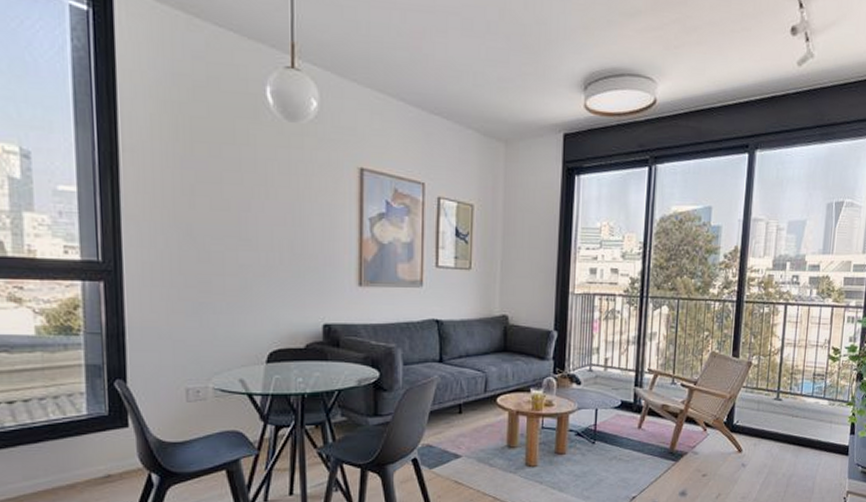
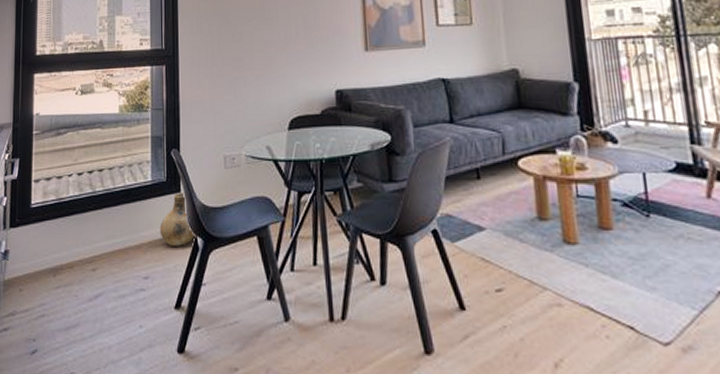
ceramic jug: none [100,428,150,484] -> present [160,193,196,246]

